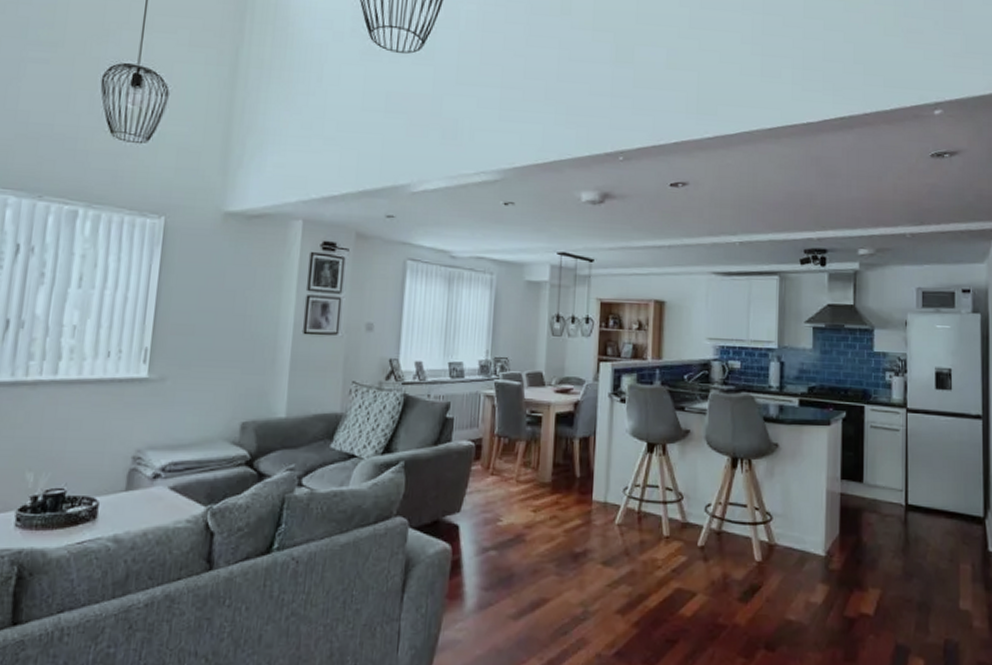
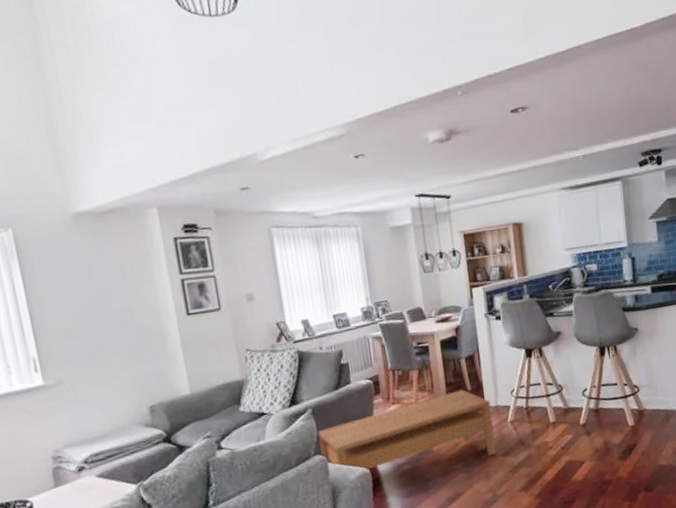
coffee table: none [403,474,600,562] -> present [318,389,496,470]

